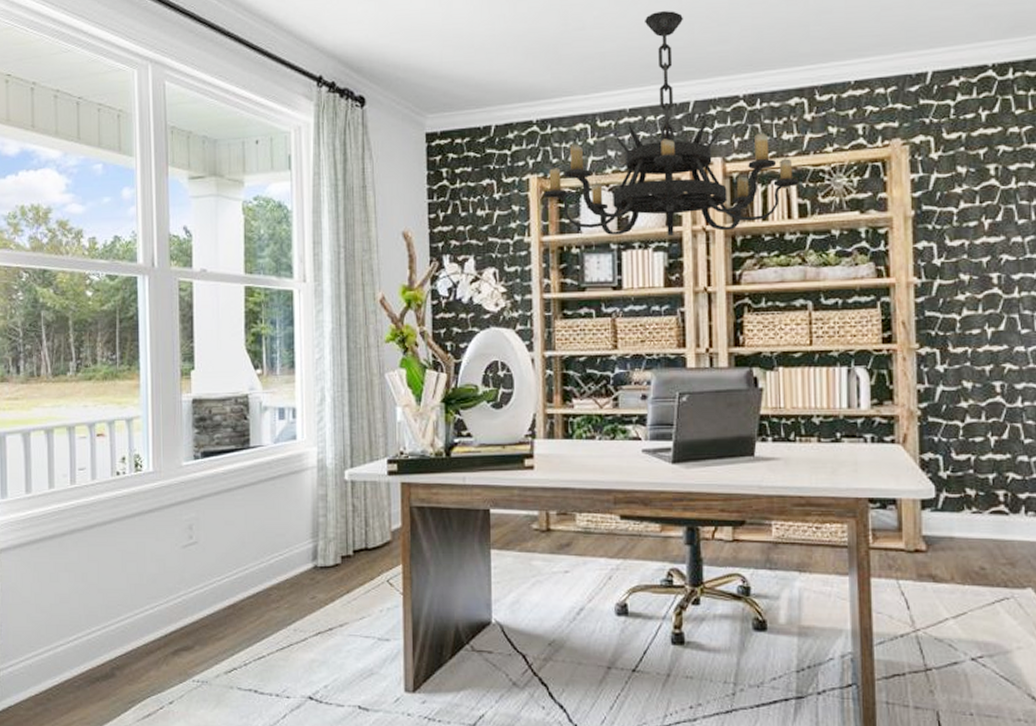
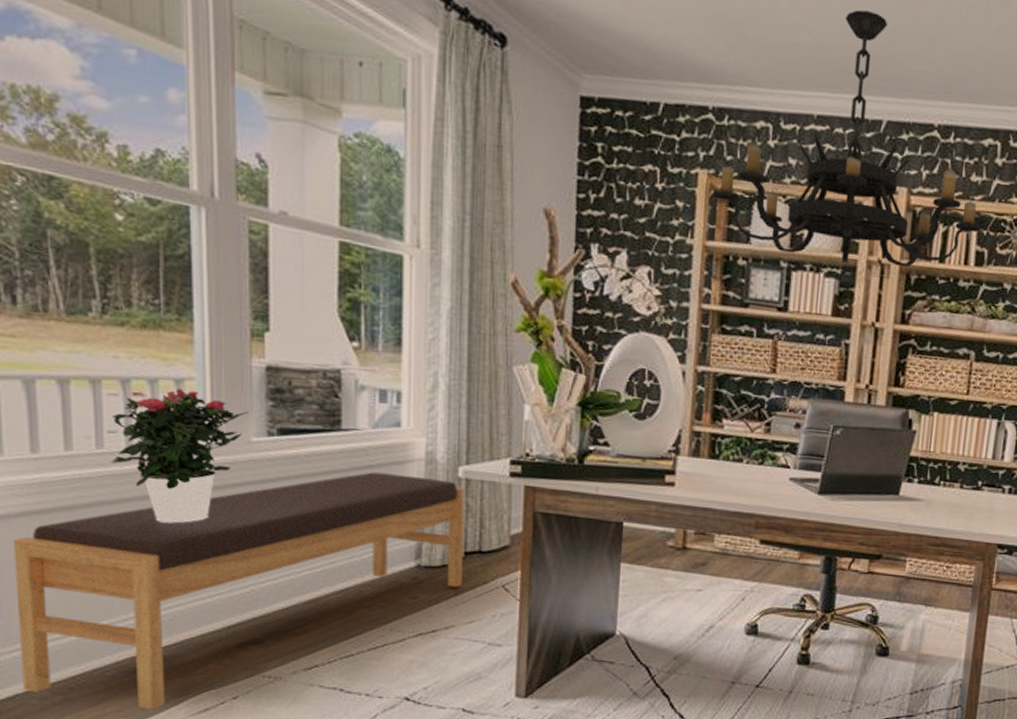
bench: none [11,483,352,716] -> present [13,472,465,709]
potted flower: none [80,427,180,544] -> present [111,389,248,524]

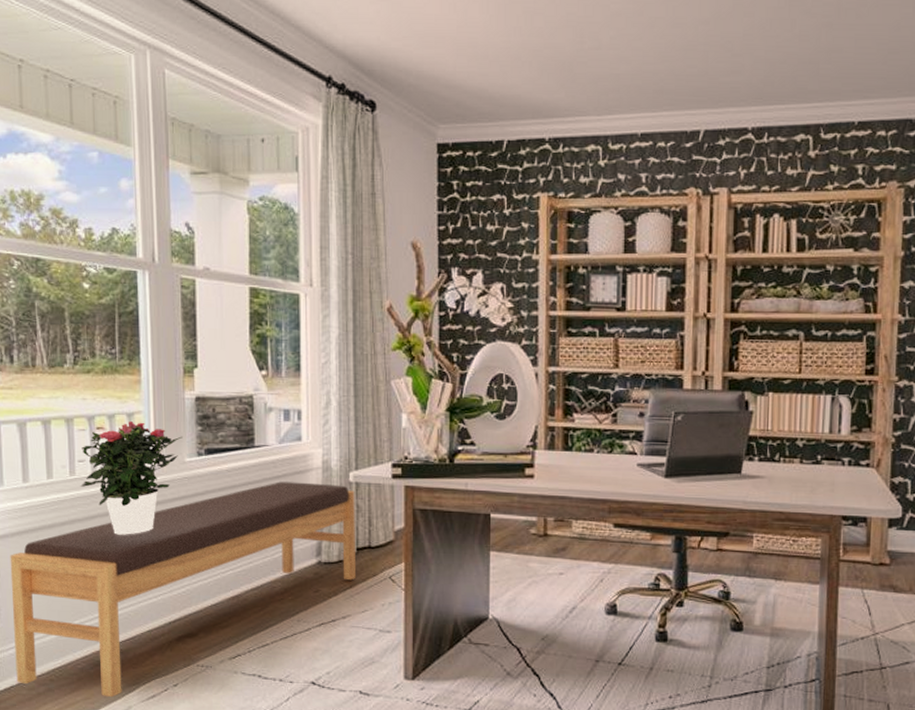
chandelier: present [713,9,981,268] -> none [553,36,800,261]

